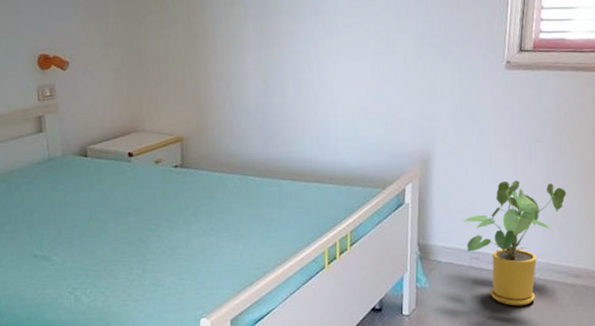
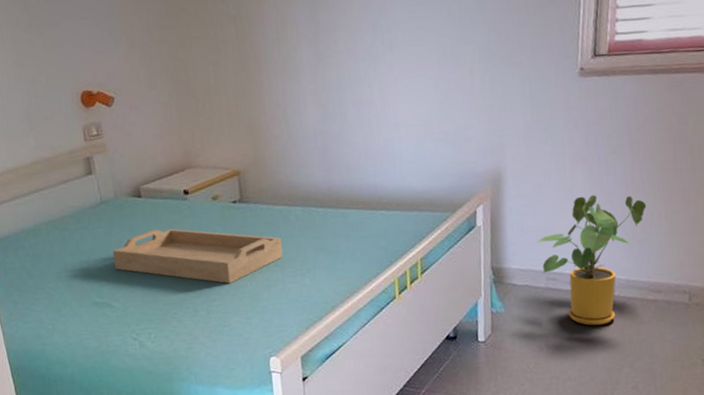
serving tray: none [56,188,219,245] -> present [112,228,283,284]

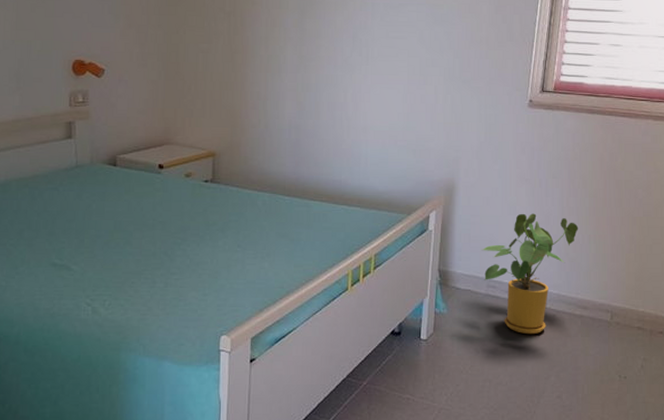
serving tray: present [112,228,283,284] -> none [79,198,246,259]

